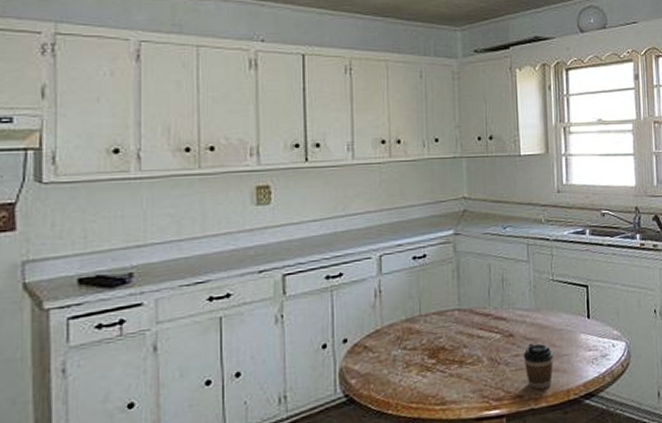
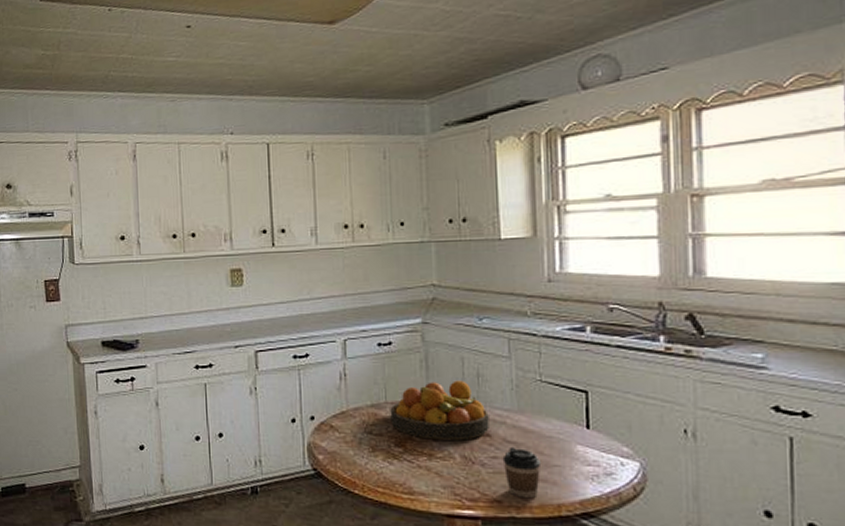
fruit bowl: none [424,286,512,347] -> present [390,380,489,440]

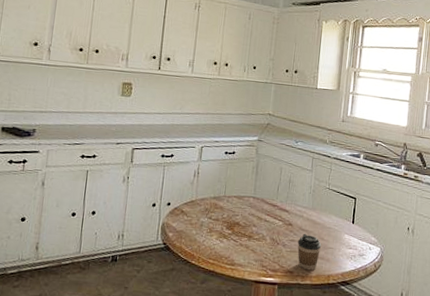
fruit bowl: present [390,380,489,440] -> none [226,183,293,227]

